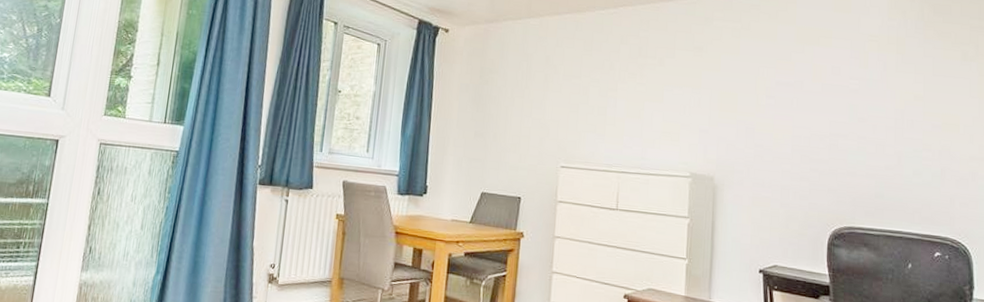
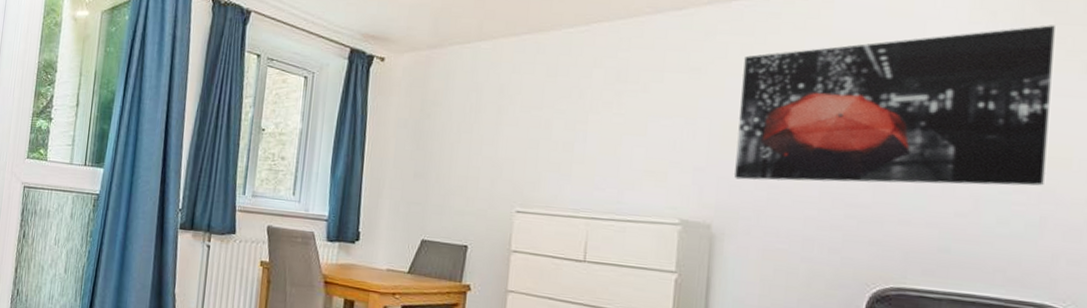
wall art: none [729,23,943,145] -> present [733,25,1055,186]

